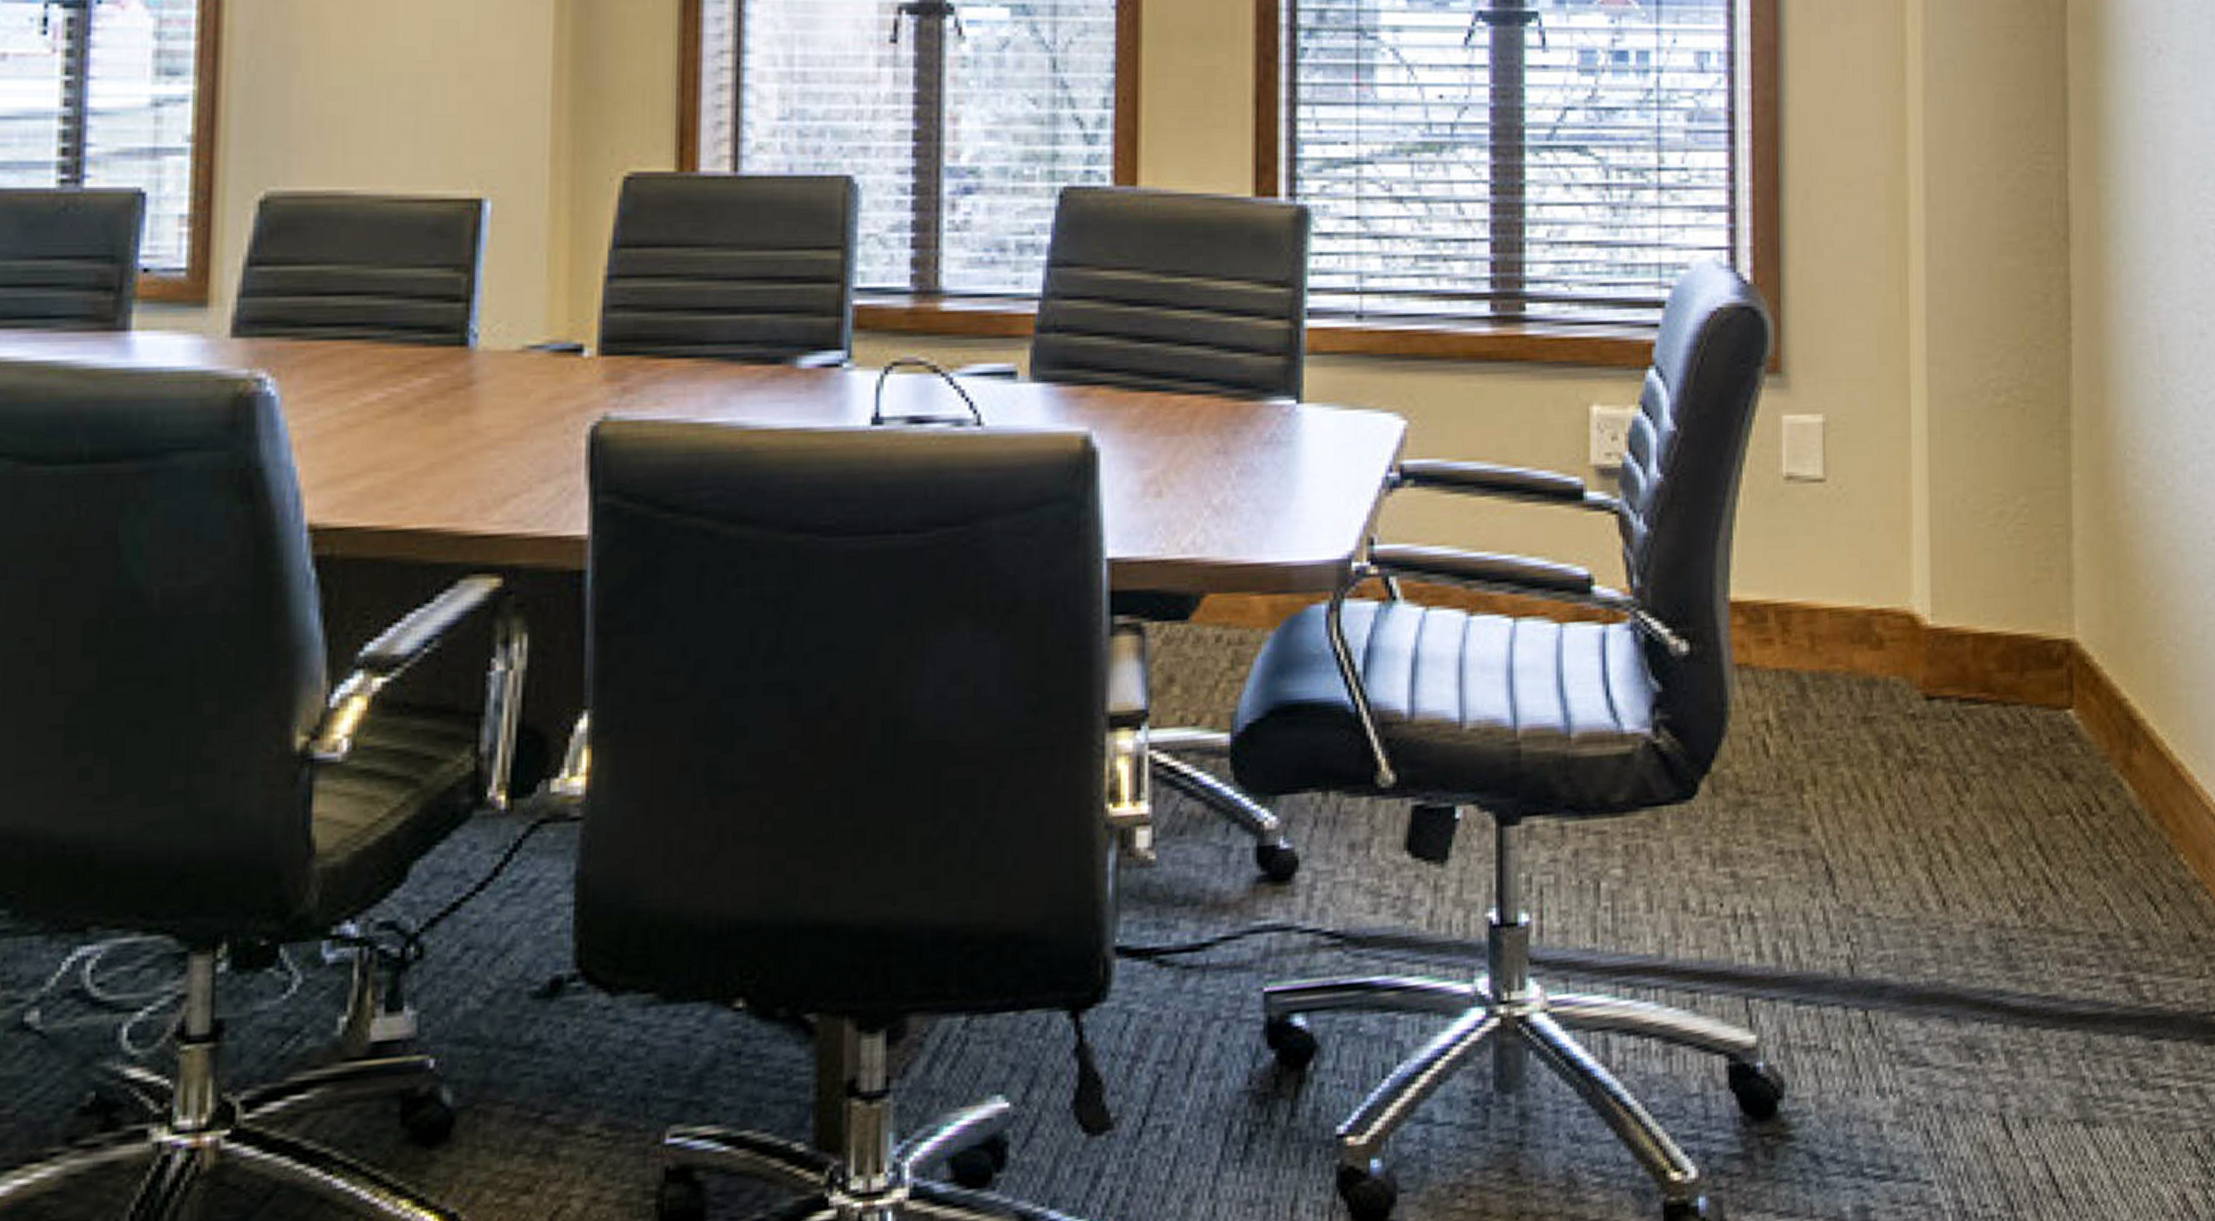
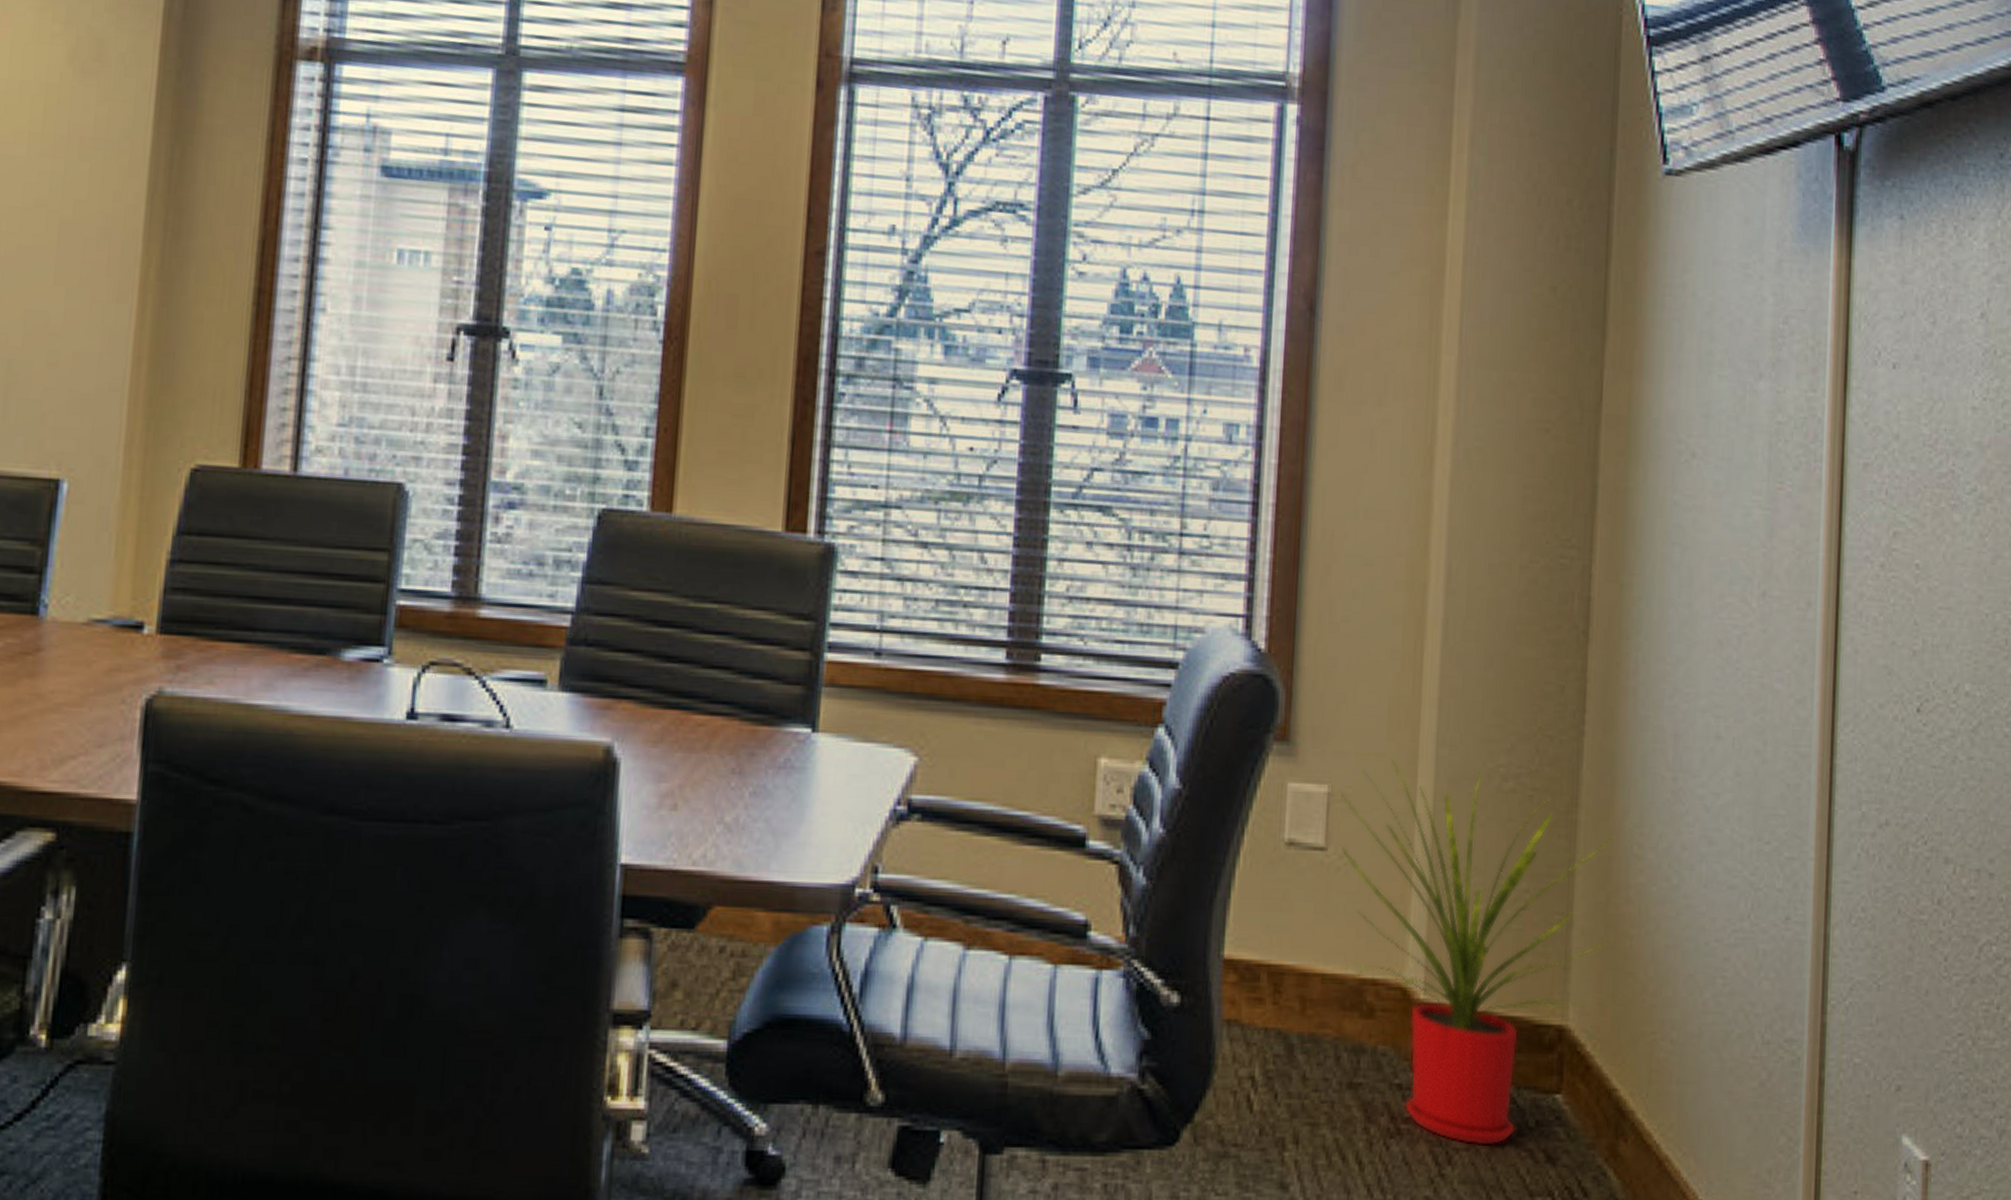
house plant: none [1834,381,2113,770] -> present [1339,757,1618,1146]

